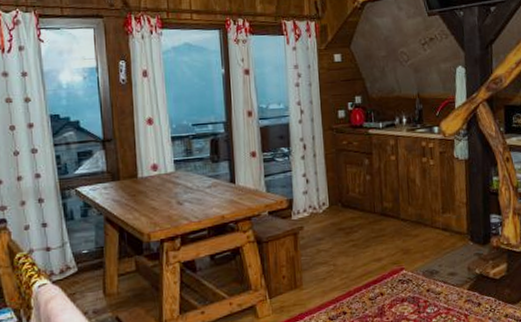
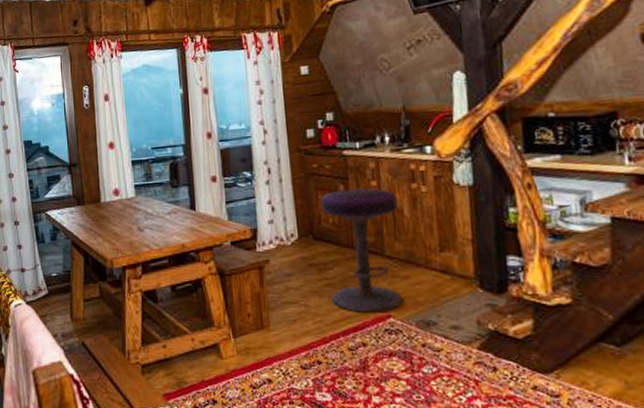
stool: none [348,162,413,268] -> present [320,188,402,312]

